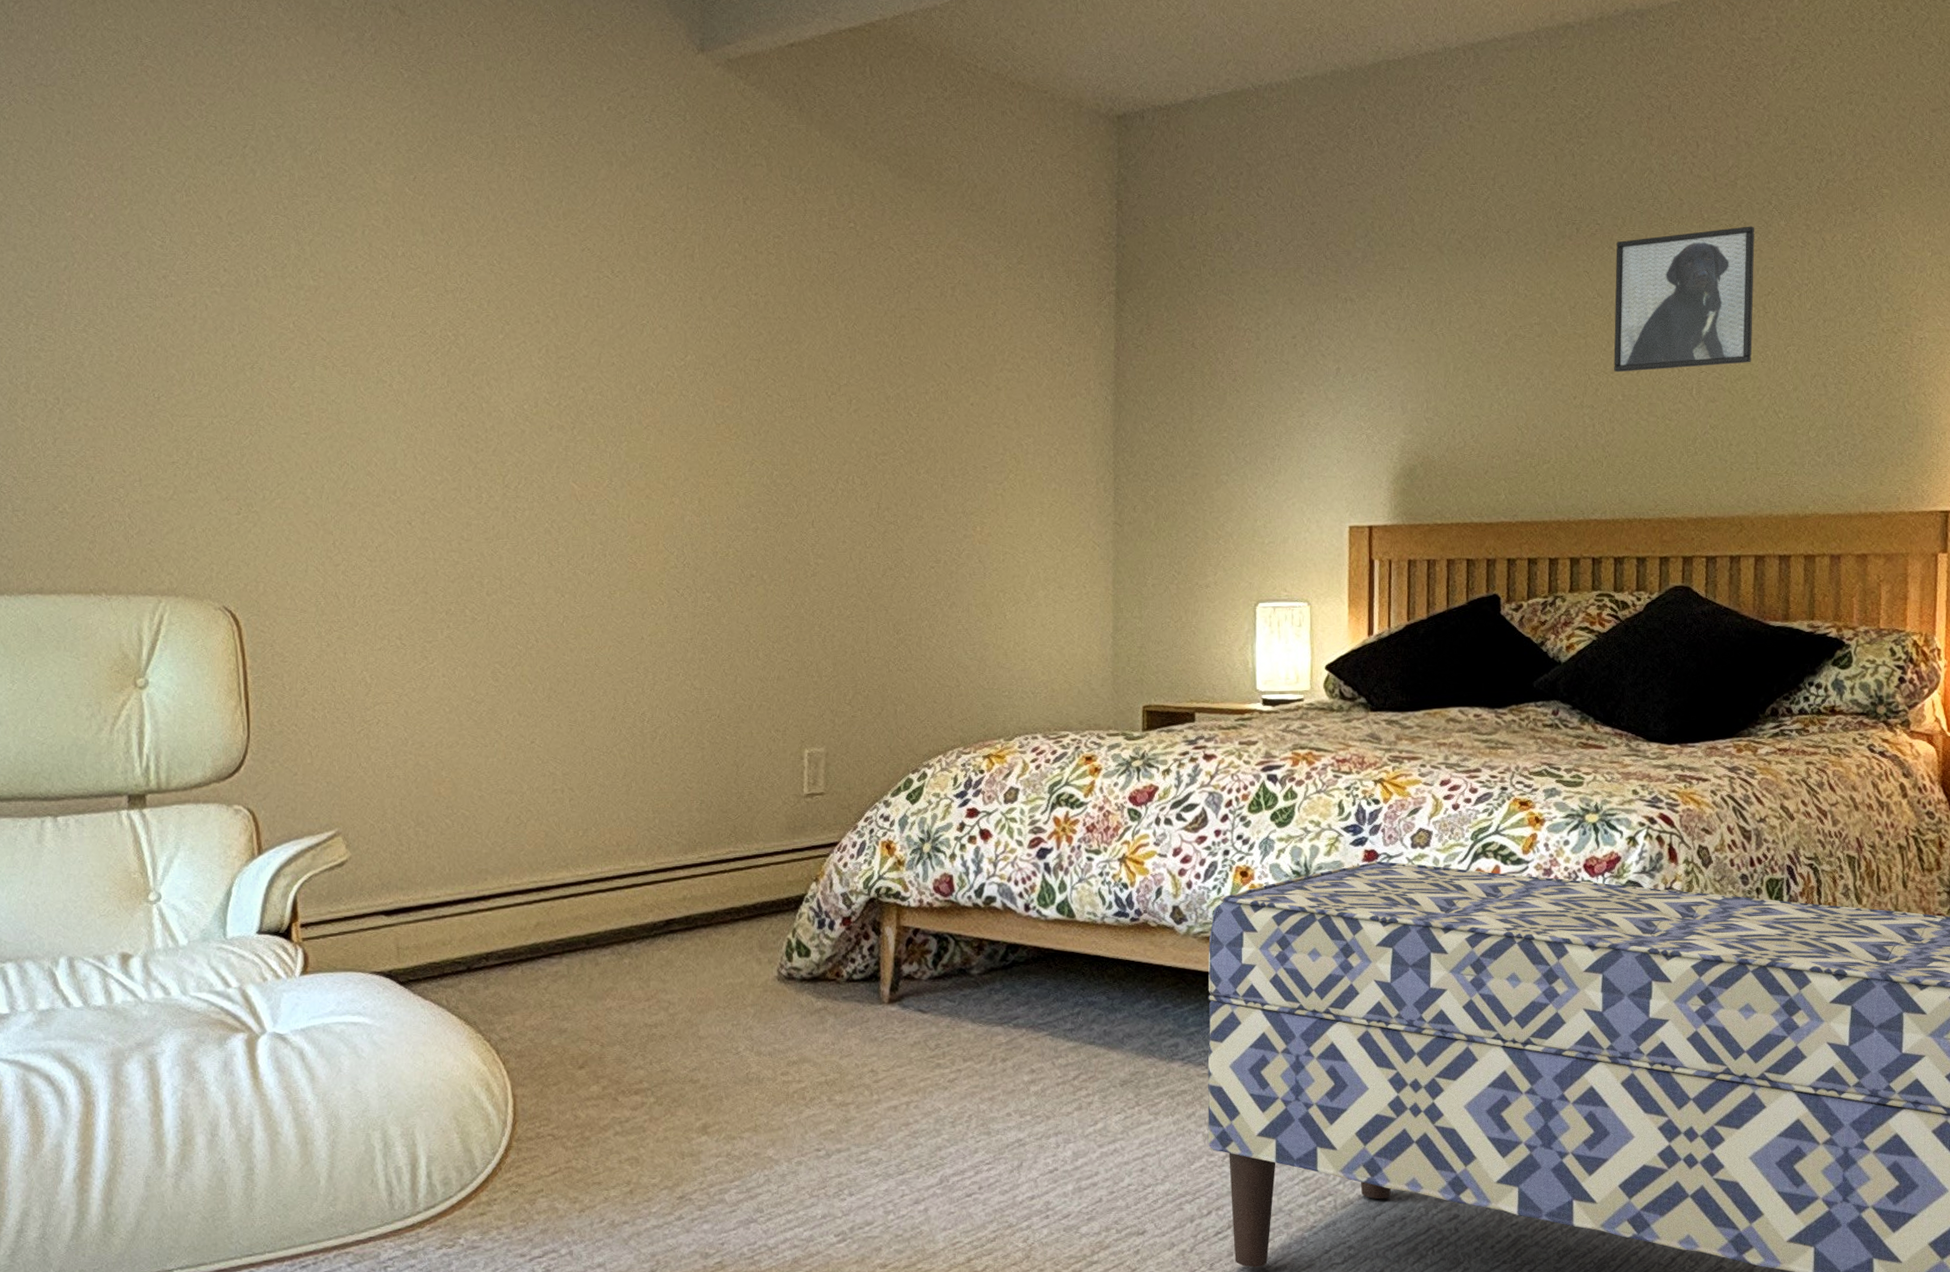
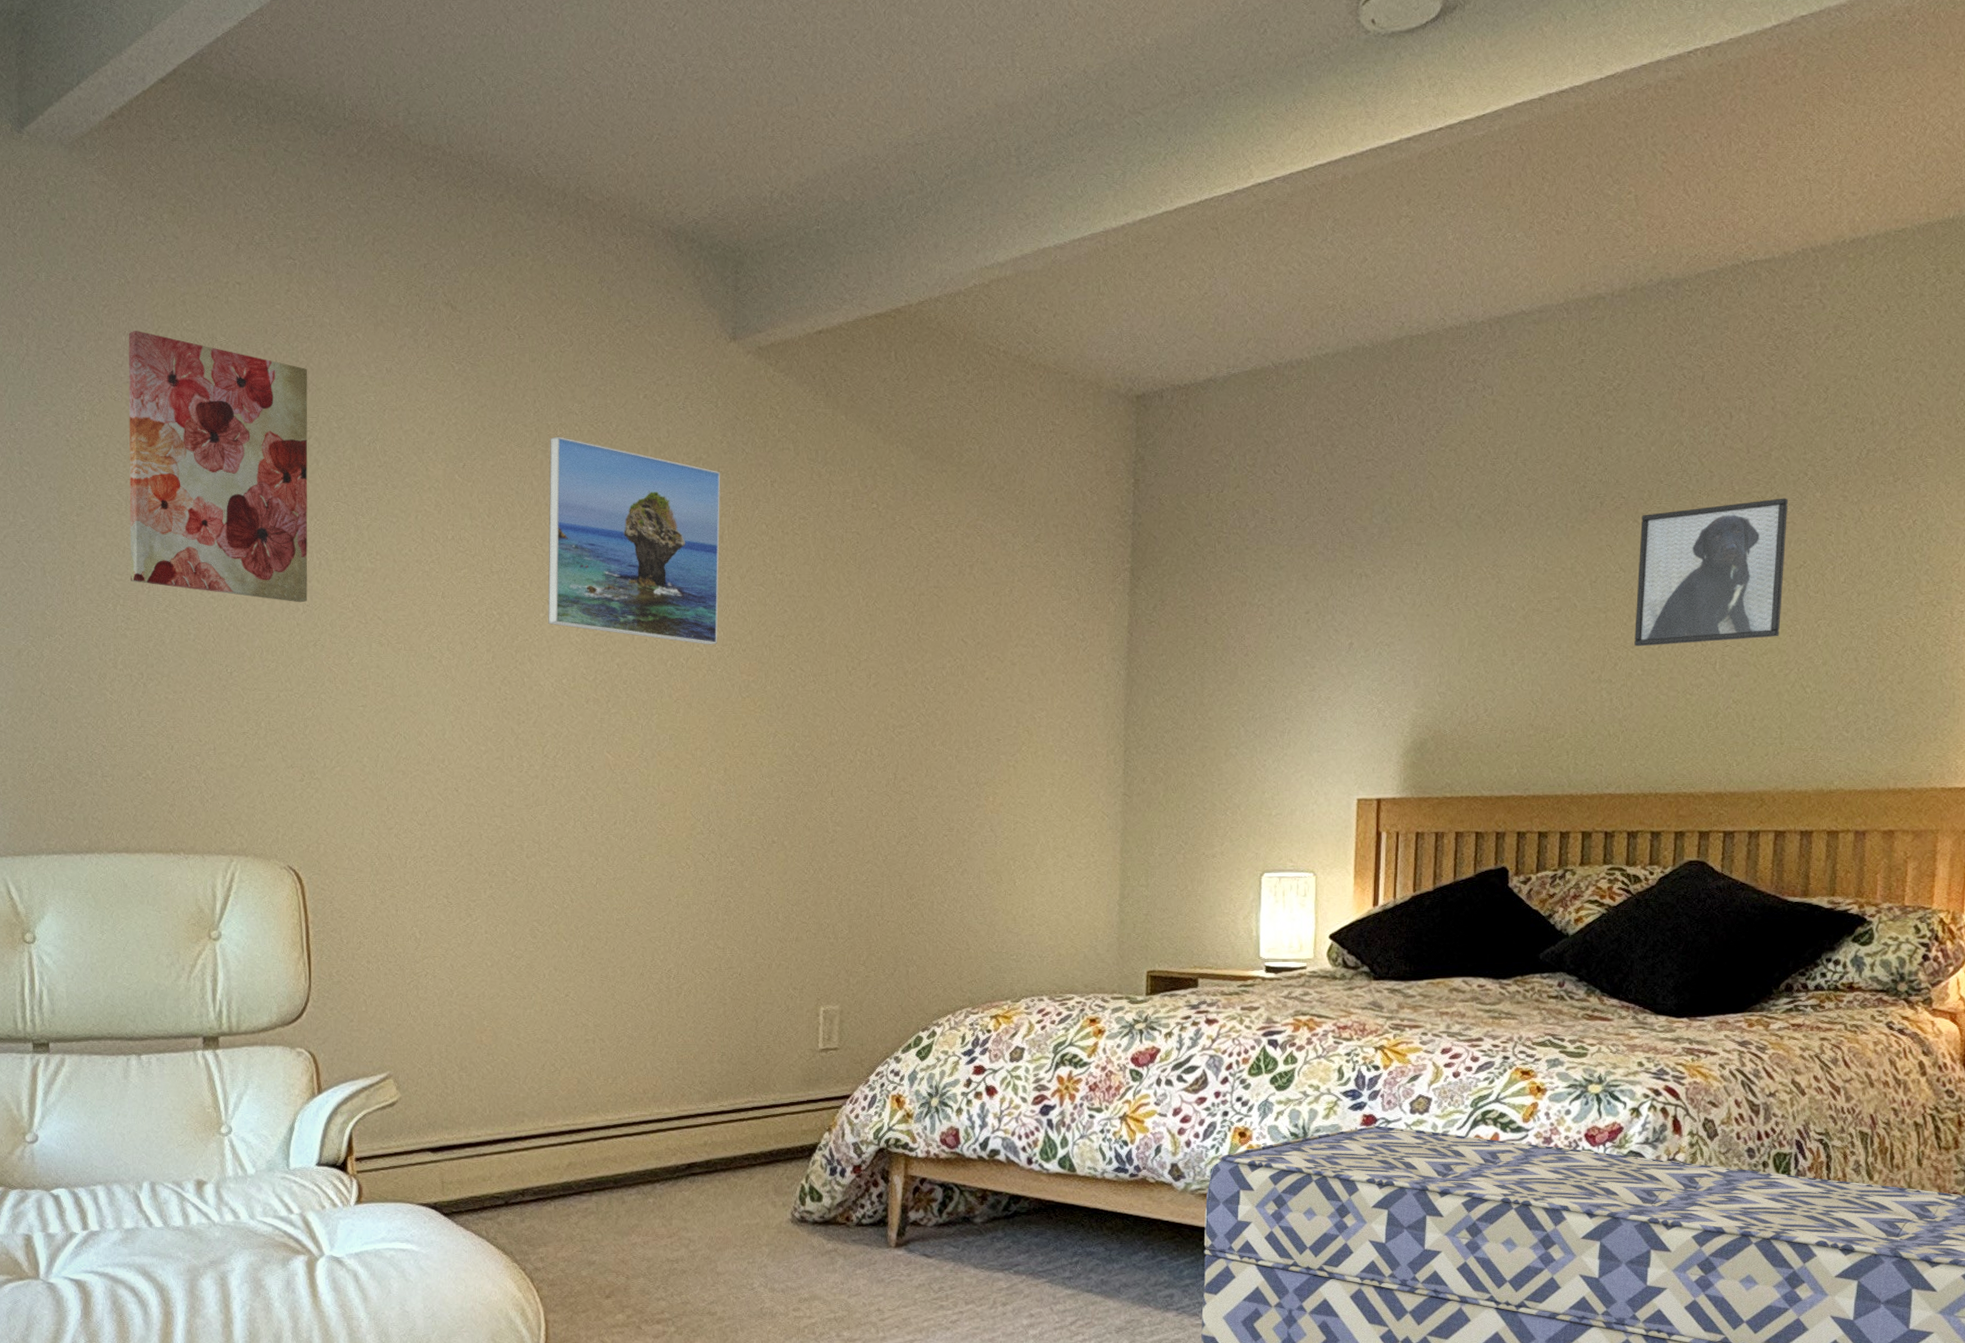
wall art: none [42,28,244,323] -> present [128,330,308,603]
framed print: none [507,148,690,369] -> present [548,436,721,645]

